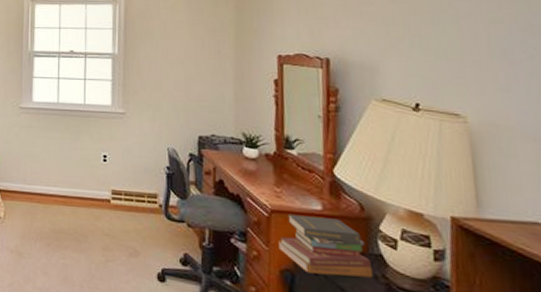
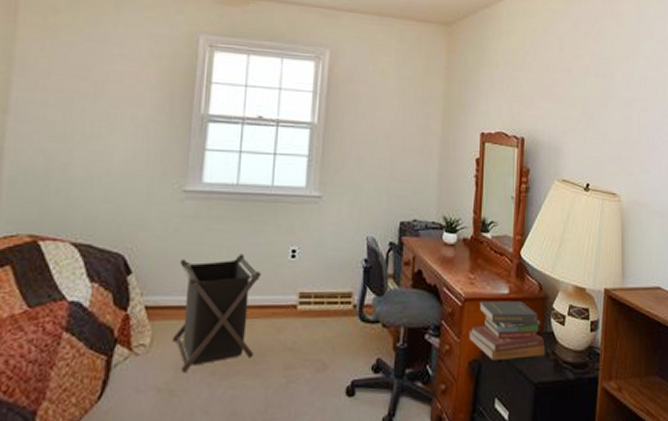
laundry basket: none [18,156,80,242] -> present [172,254,261,374]

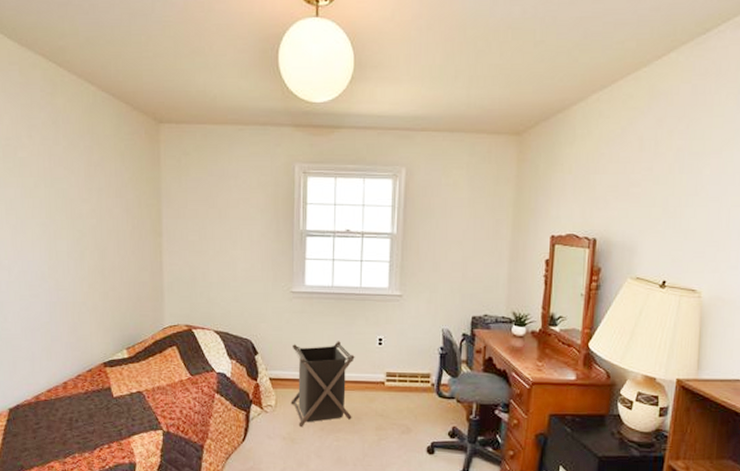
books: present [469,300,545,361] -> none [536,385,611,436]

